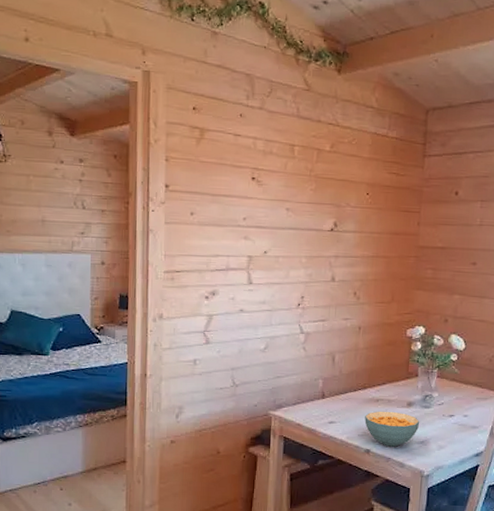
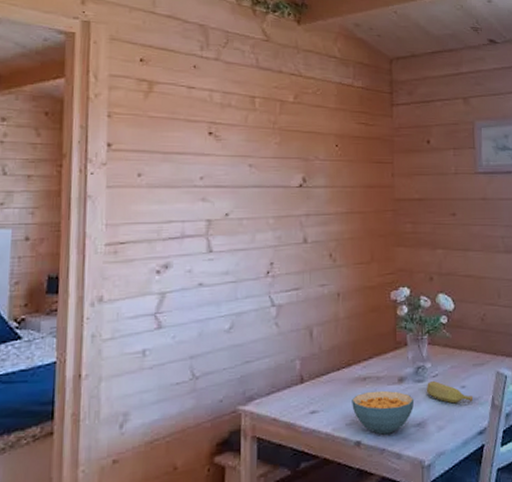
banana: none [432,408,474,429] -> present [427,381,474,404]

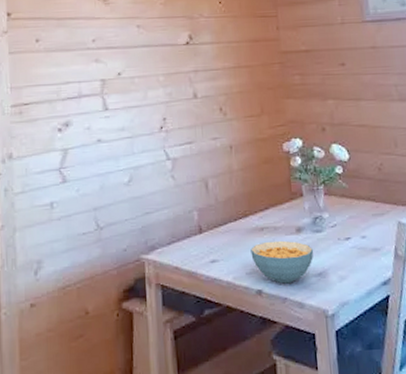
banana: present [427,381,474,404] -> none [325,231,375,254]

